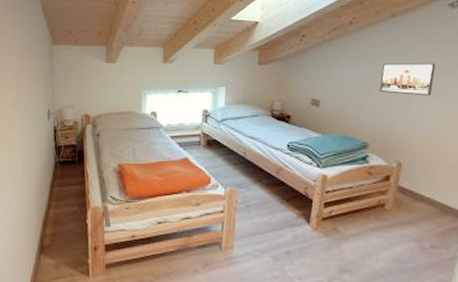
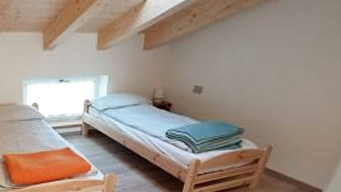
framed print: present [379,63,436,96] -> none [264,44,328,80]

